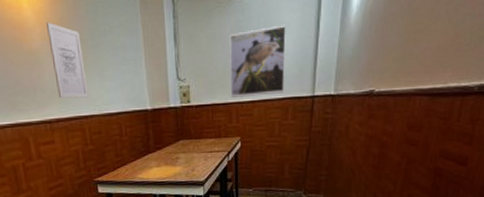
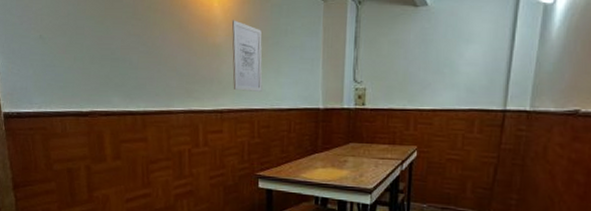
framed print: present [229,24,286,99] -> none [410,35,476,106]

